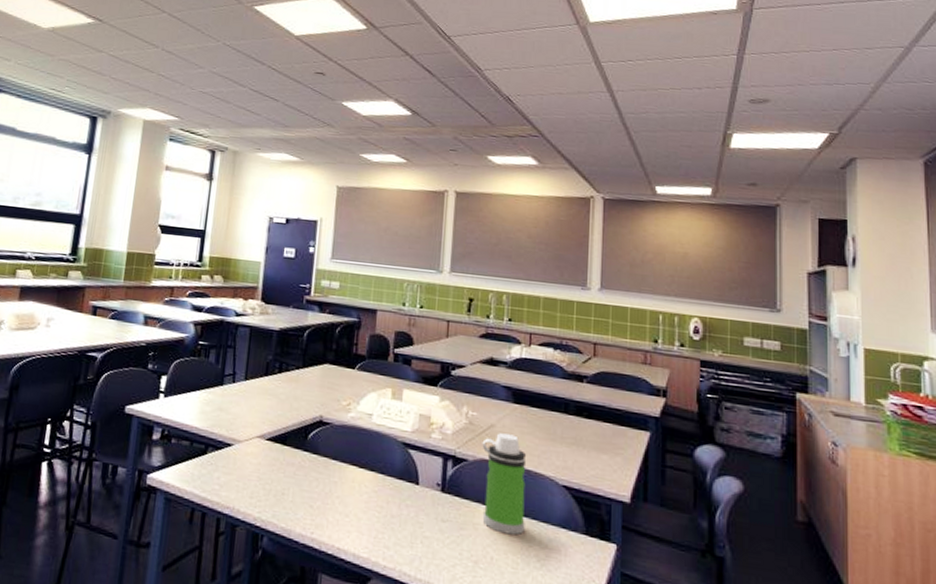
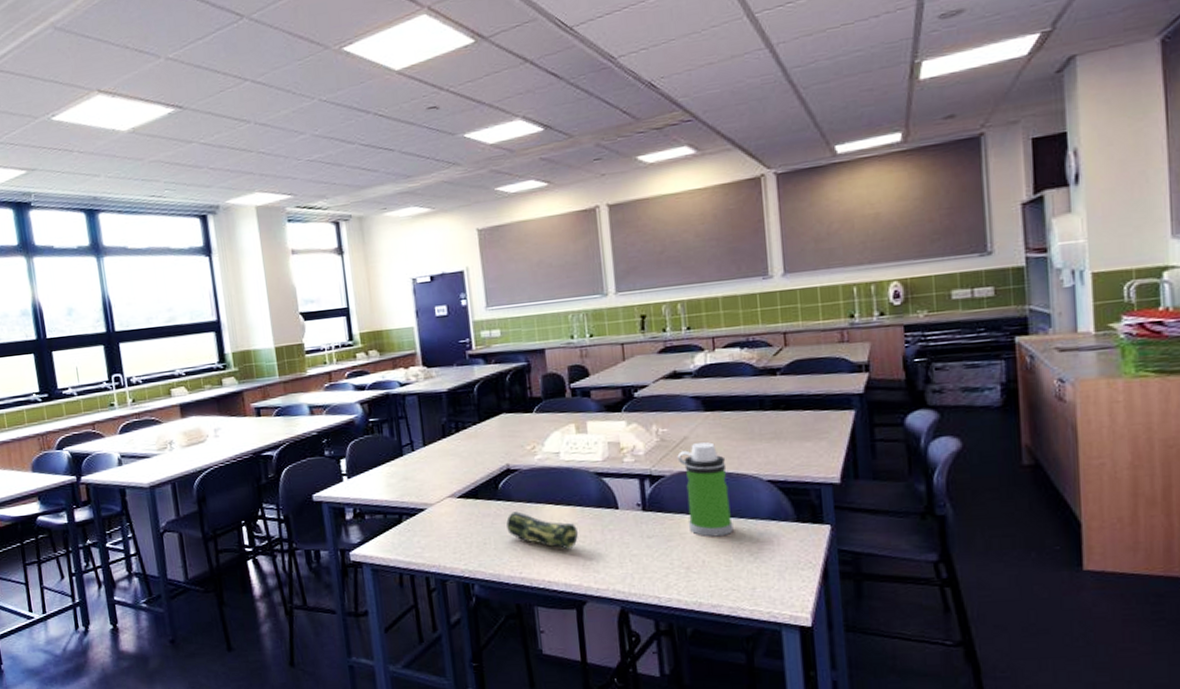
pencil case: none [308,466,376,518] -> present [506,511,578,550]

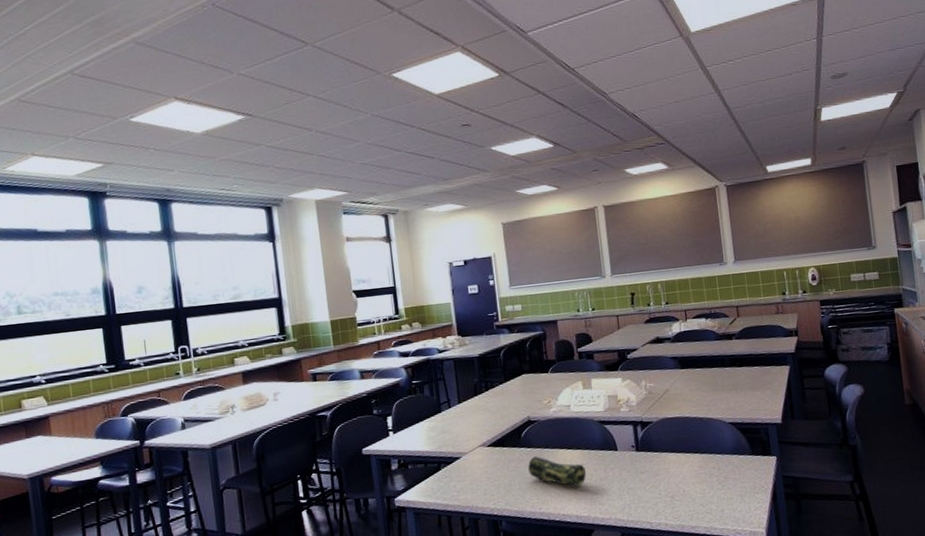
water bottle: present [677,442,734,537] -> none [661,393,706,471]

